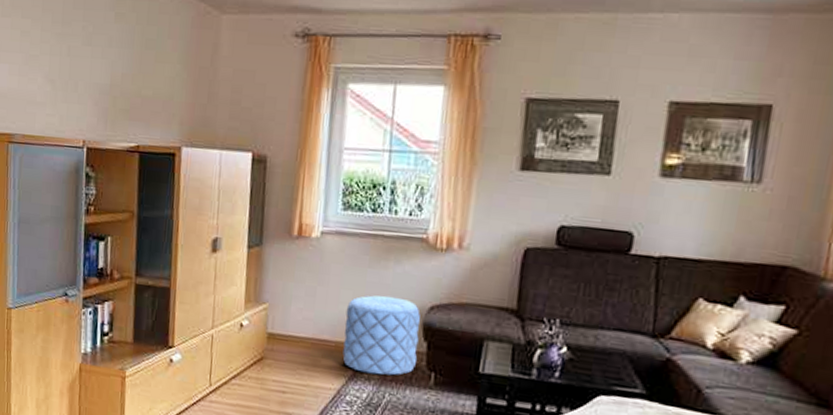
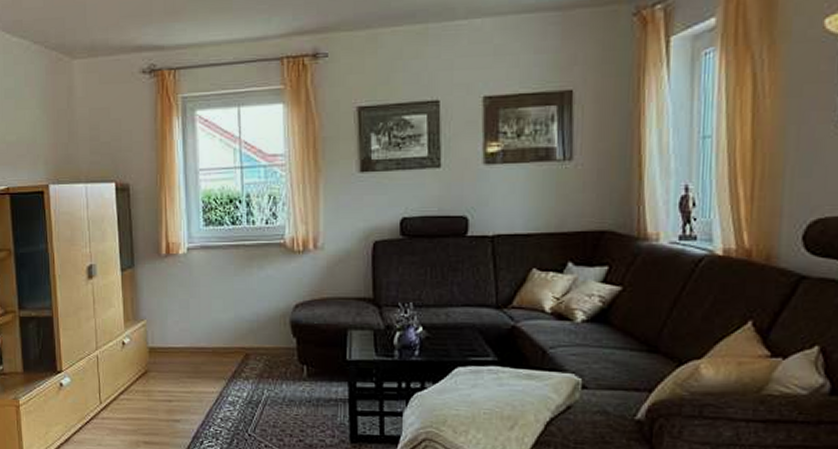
pouf: present [343,295,421,376] -> none [219,300,288,374]

